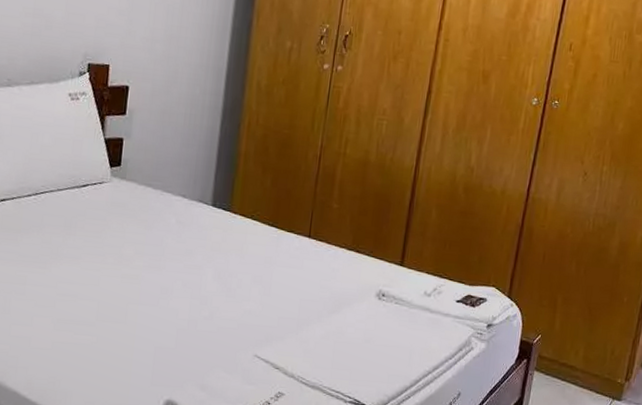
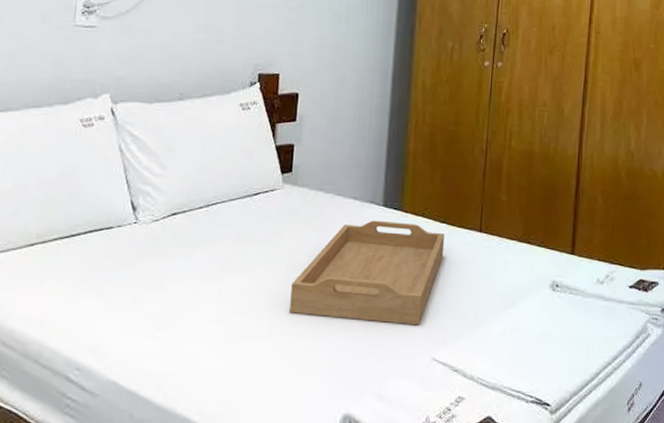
serving tray: none [116,219,273,323] -> present [289,220,445,326]

